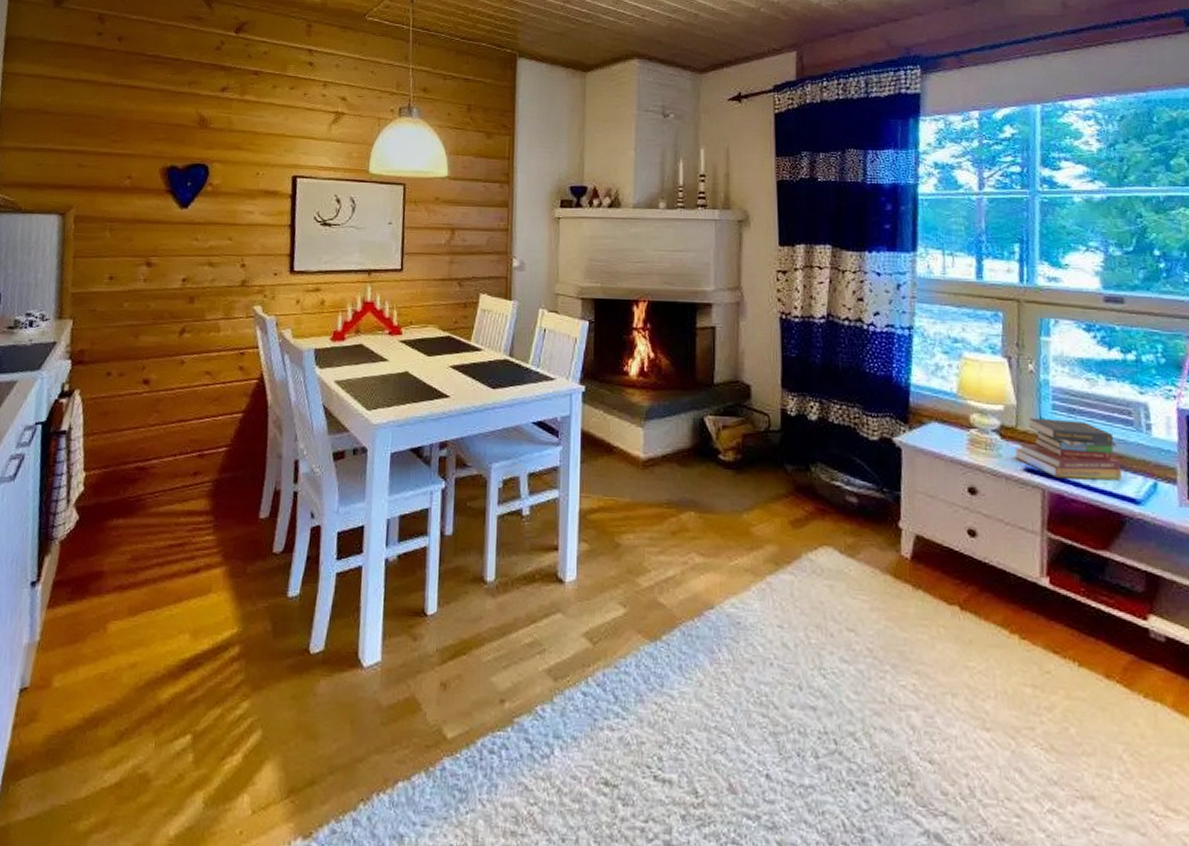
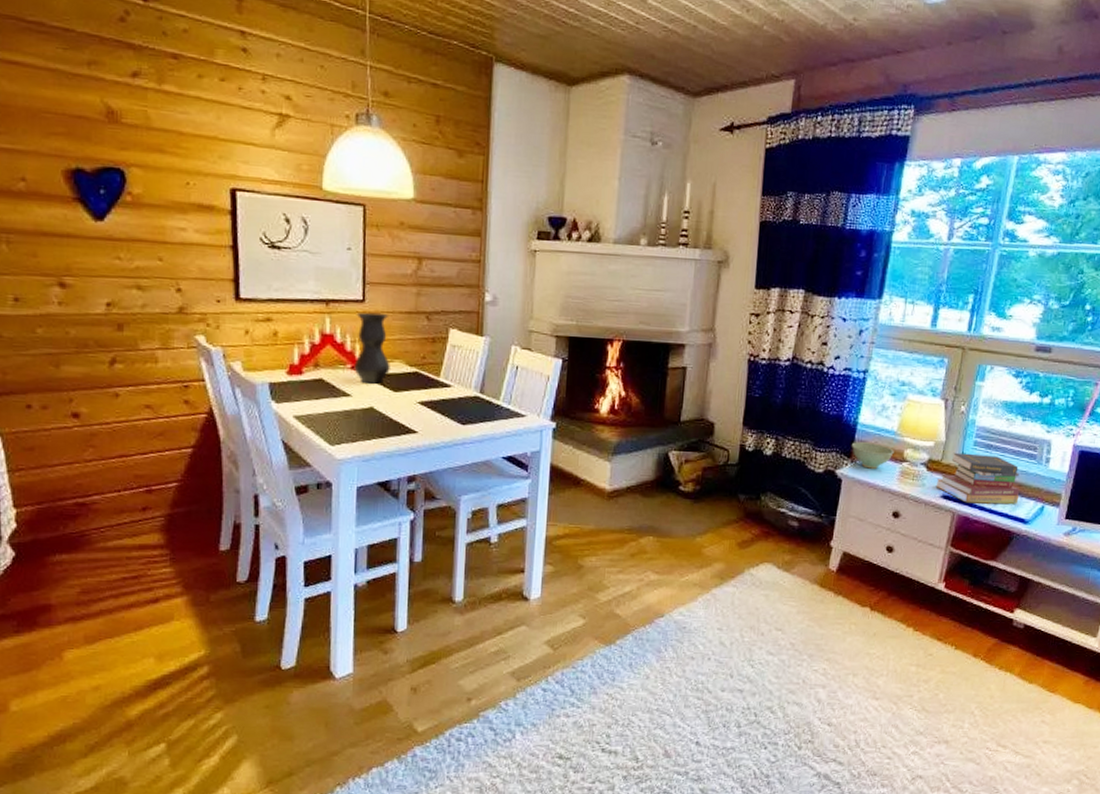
vase: none [391,280,425,349] -> present [354,312,390,384]
bowl: none [907,405,958,437] -> present [852,442,894,469]

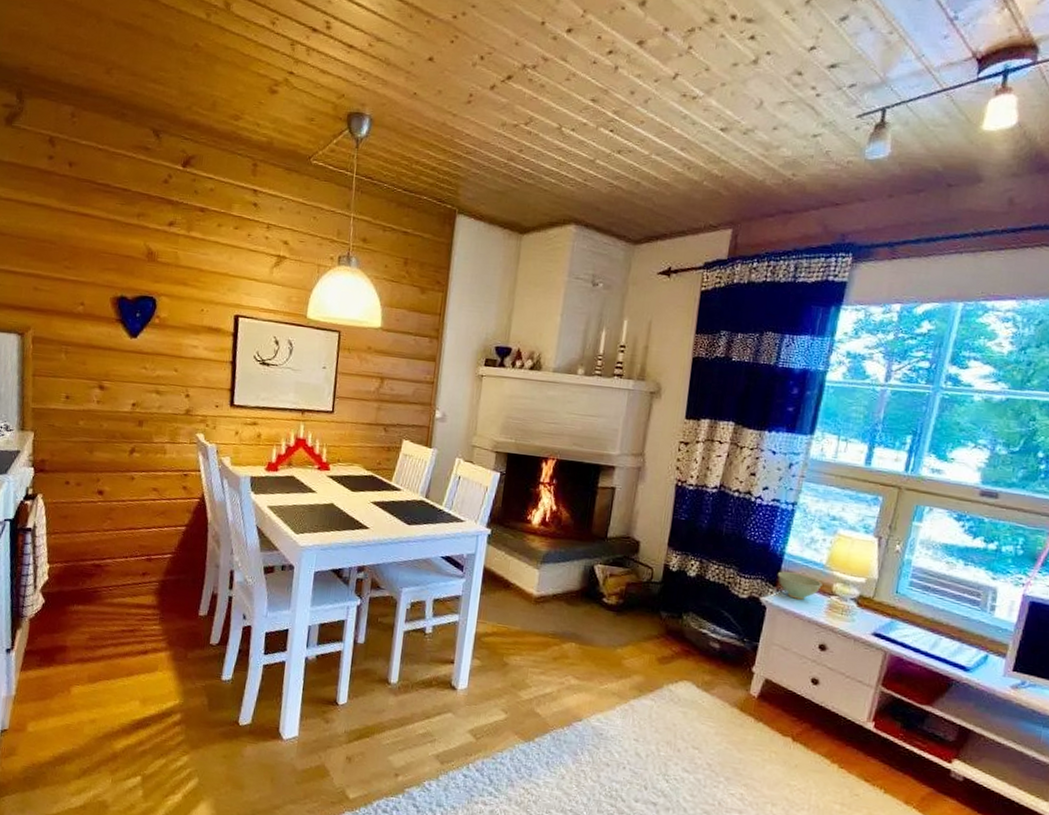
vase: present [354,312,390,384] -> none [320,421,352,484]
books: present [935,452,1020,505] -> none [866,591,961,650]

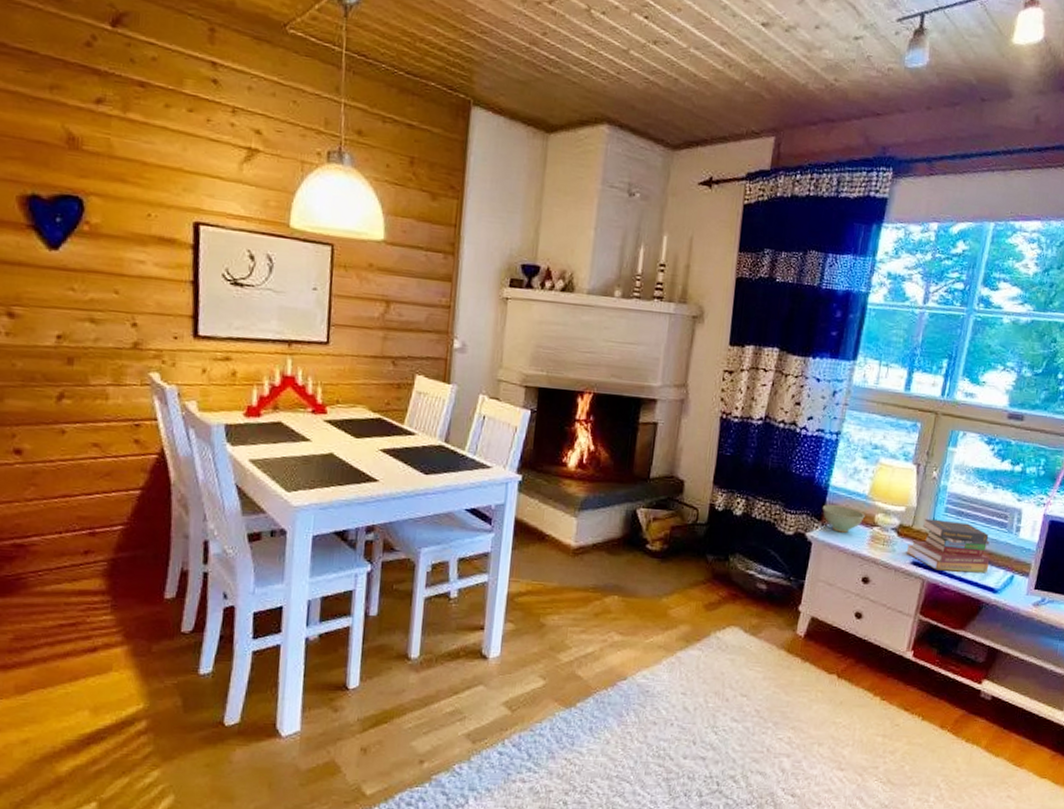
books: none [866,591,961,650] -> present [906,518,990,573]

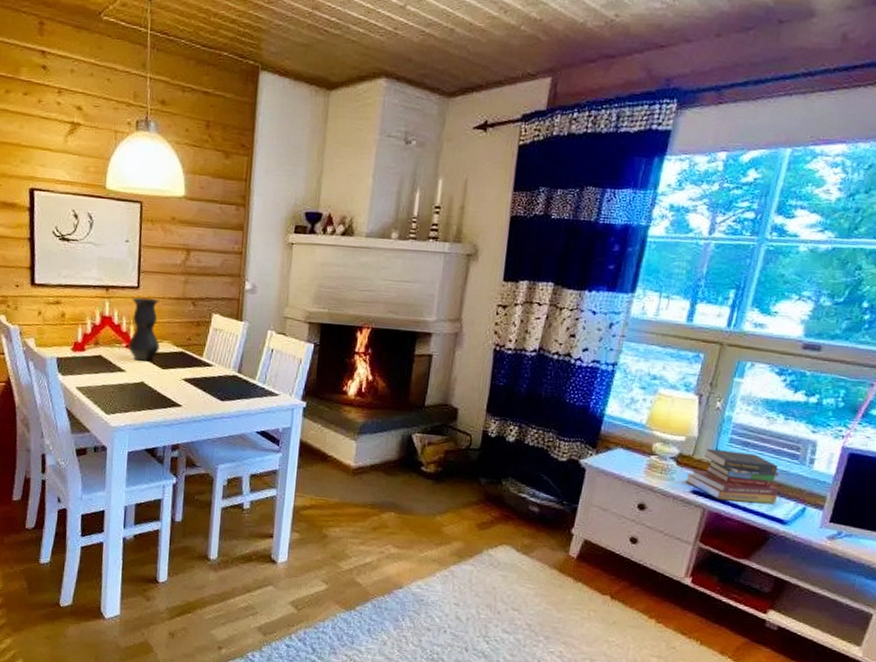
vase: none [314,354,353,429] -> present [128,297,160,362]
bowl: present [822,504,865,533] -> none [597,433,642,461]

